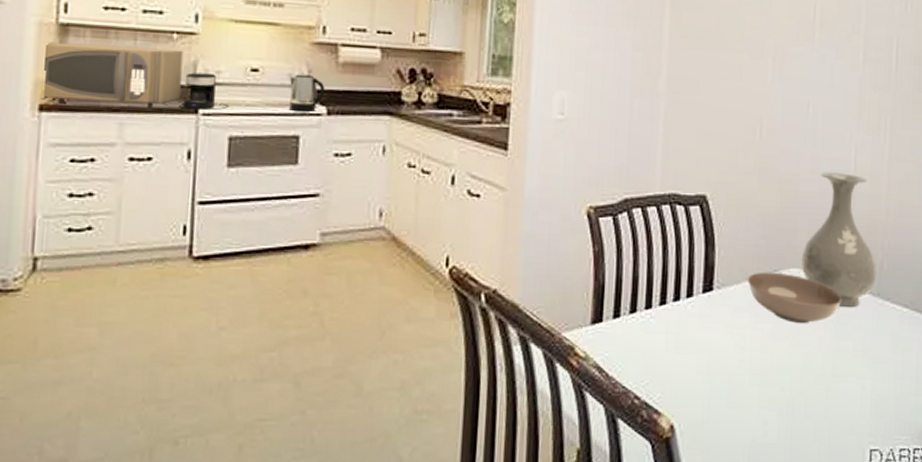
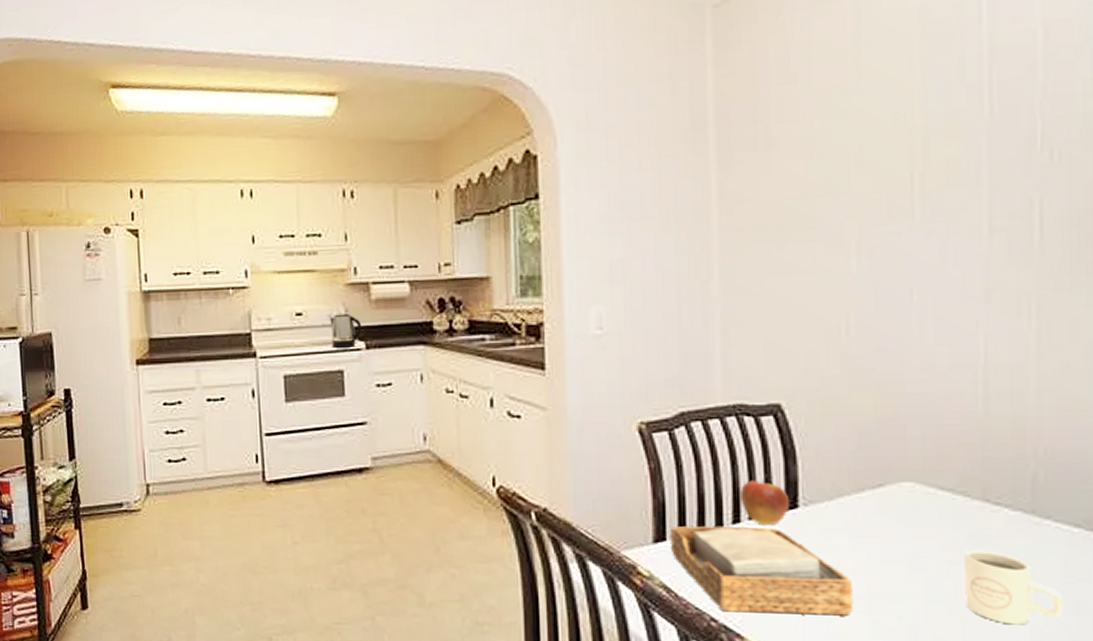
microwave: present [44,42,183,108] -> none [135,303,241,358]
coffee maker: present [178,72,229,111] -> none [240,321,281,355]
napkin holder: none [605,307,750,389] -> present [669,525,854,616]
fruit: none [668,259,707,306] -> present [740,474,790,525]
bowl: present [747,272,842,323] -> none [842,486,979,544]
vase: present [801,172,877,307] -> none [915,368,1029,526]
mug: none [828,327,894,391] -> present [963,550,1064,625]

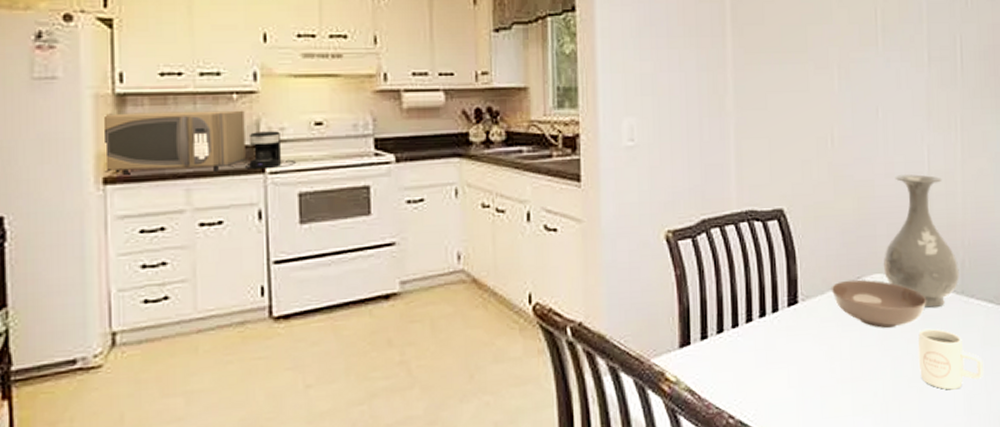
microwave: none [135,303,241,358] -> present [105,110,246,175]
coffee maker: none [240,321,281,355] -> present [244,131,296,170]
kettle: present [330,313,362,348] -> none [355,123,392,161]
napkin holder: present [669,525,854,616] -> none [693,323,841,408]
fruit: present [740,474,790,525] -> none [752,274,792,322]
bowl: none [842,486,979,544] -> present [831,279,927,328]
vase: none [915,368,1029,526] -> present [883,174,960,308]

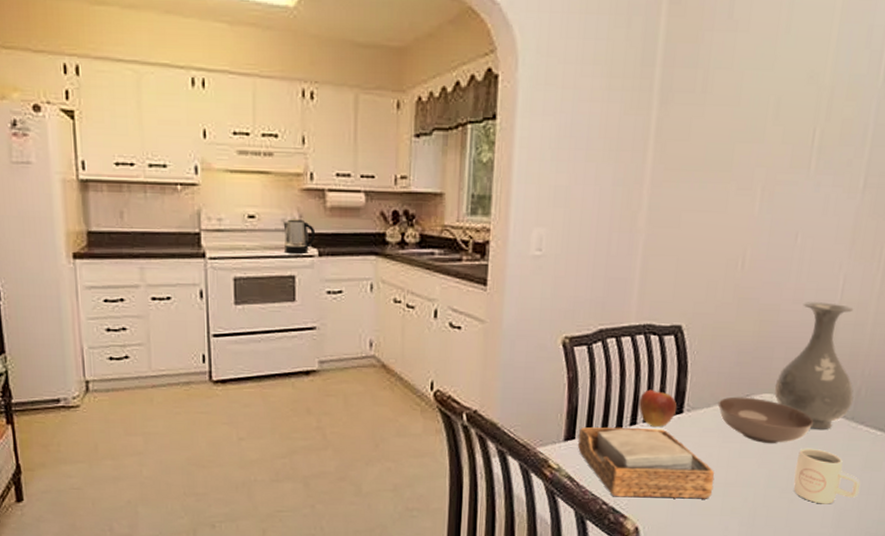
microwave: present [105,110,246,175] -> none [71,197,189,254]
coffee maker: present [244,131,296,170] -> none [188,221,231,255]
kettle: none [355,123,392,161] -> present [283,219,316,254]
napkin holder: none [693,323,841,408] -> present [577,427,715,499]
fruit: none [752,274,792,322] -> present [639,384,677,427]

